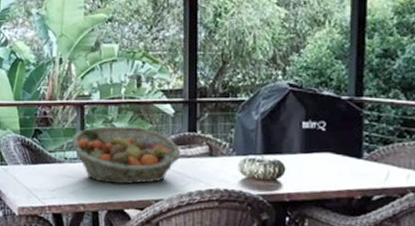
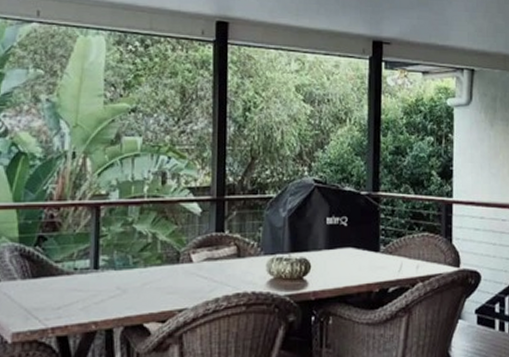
fruit basket: present [72,126,180,185] -> none [83,228,207,295]

